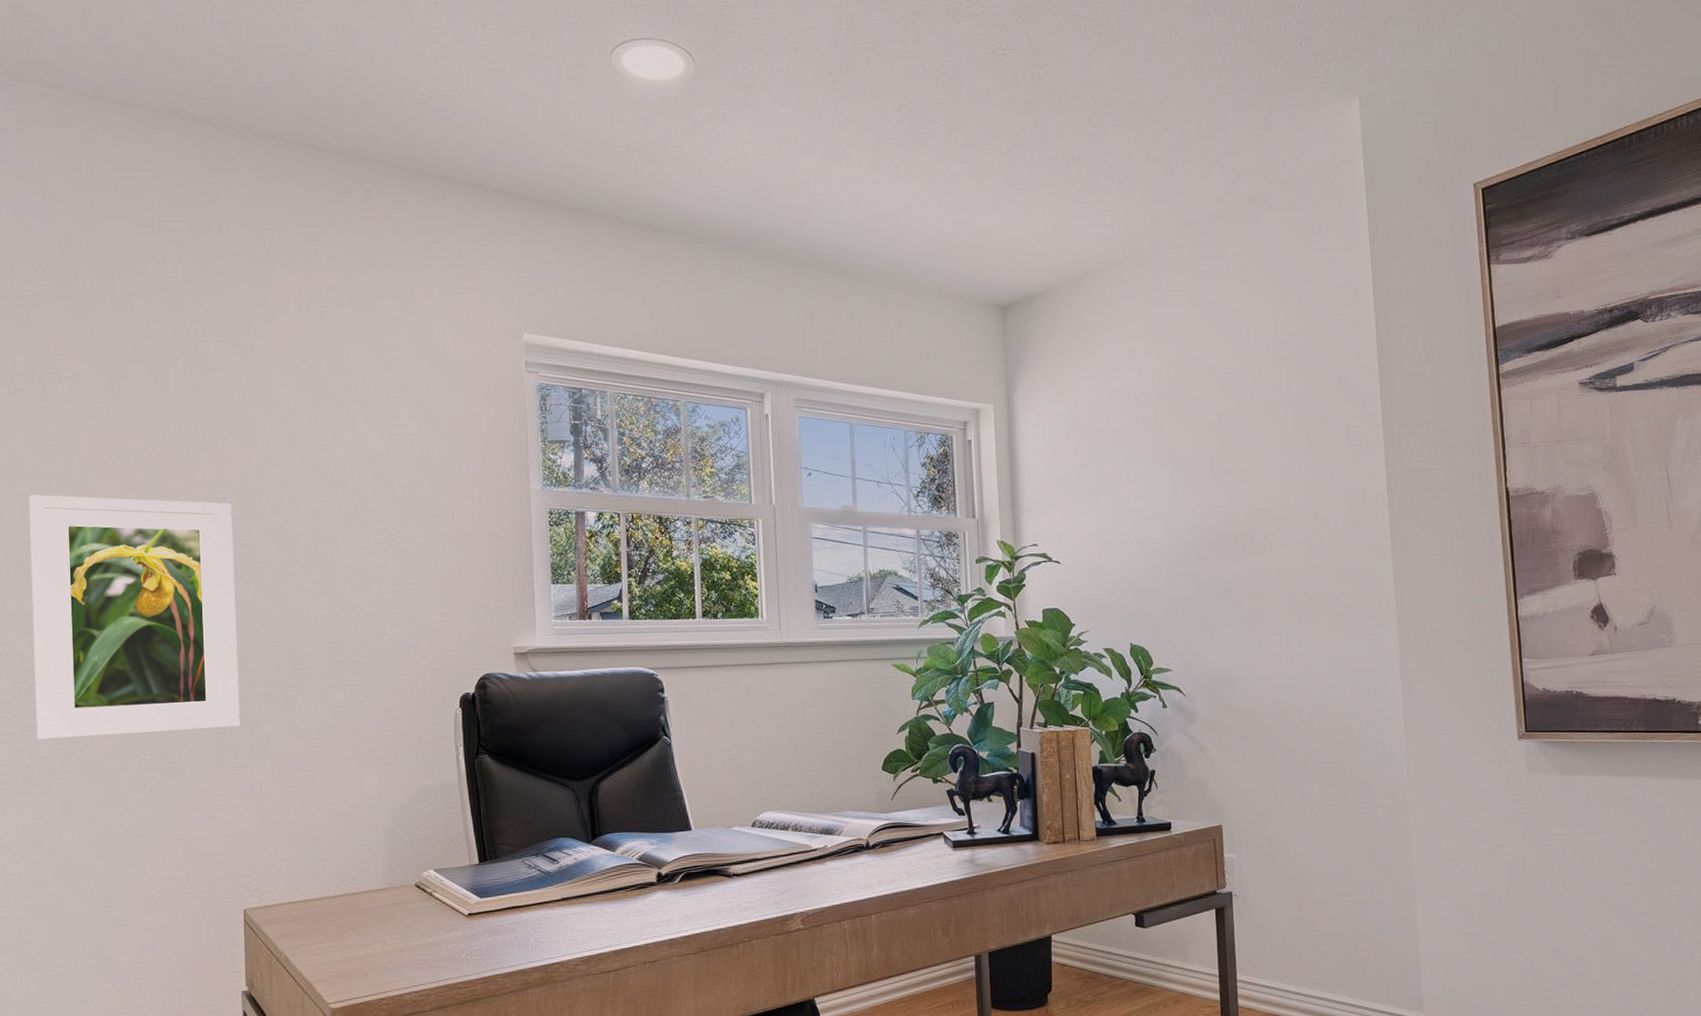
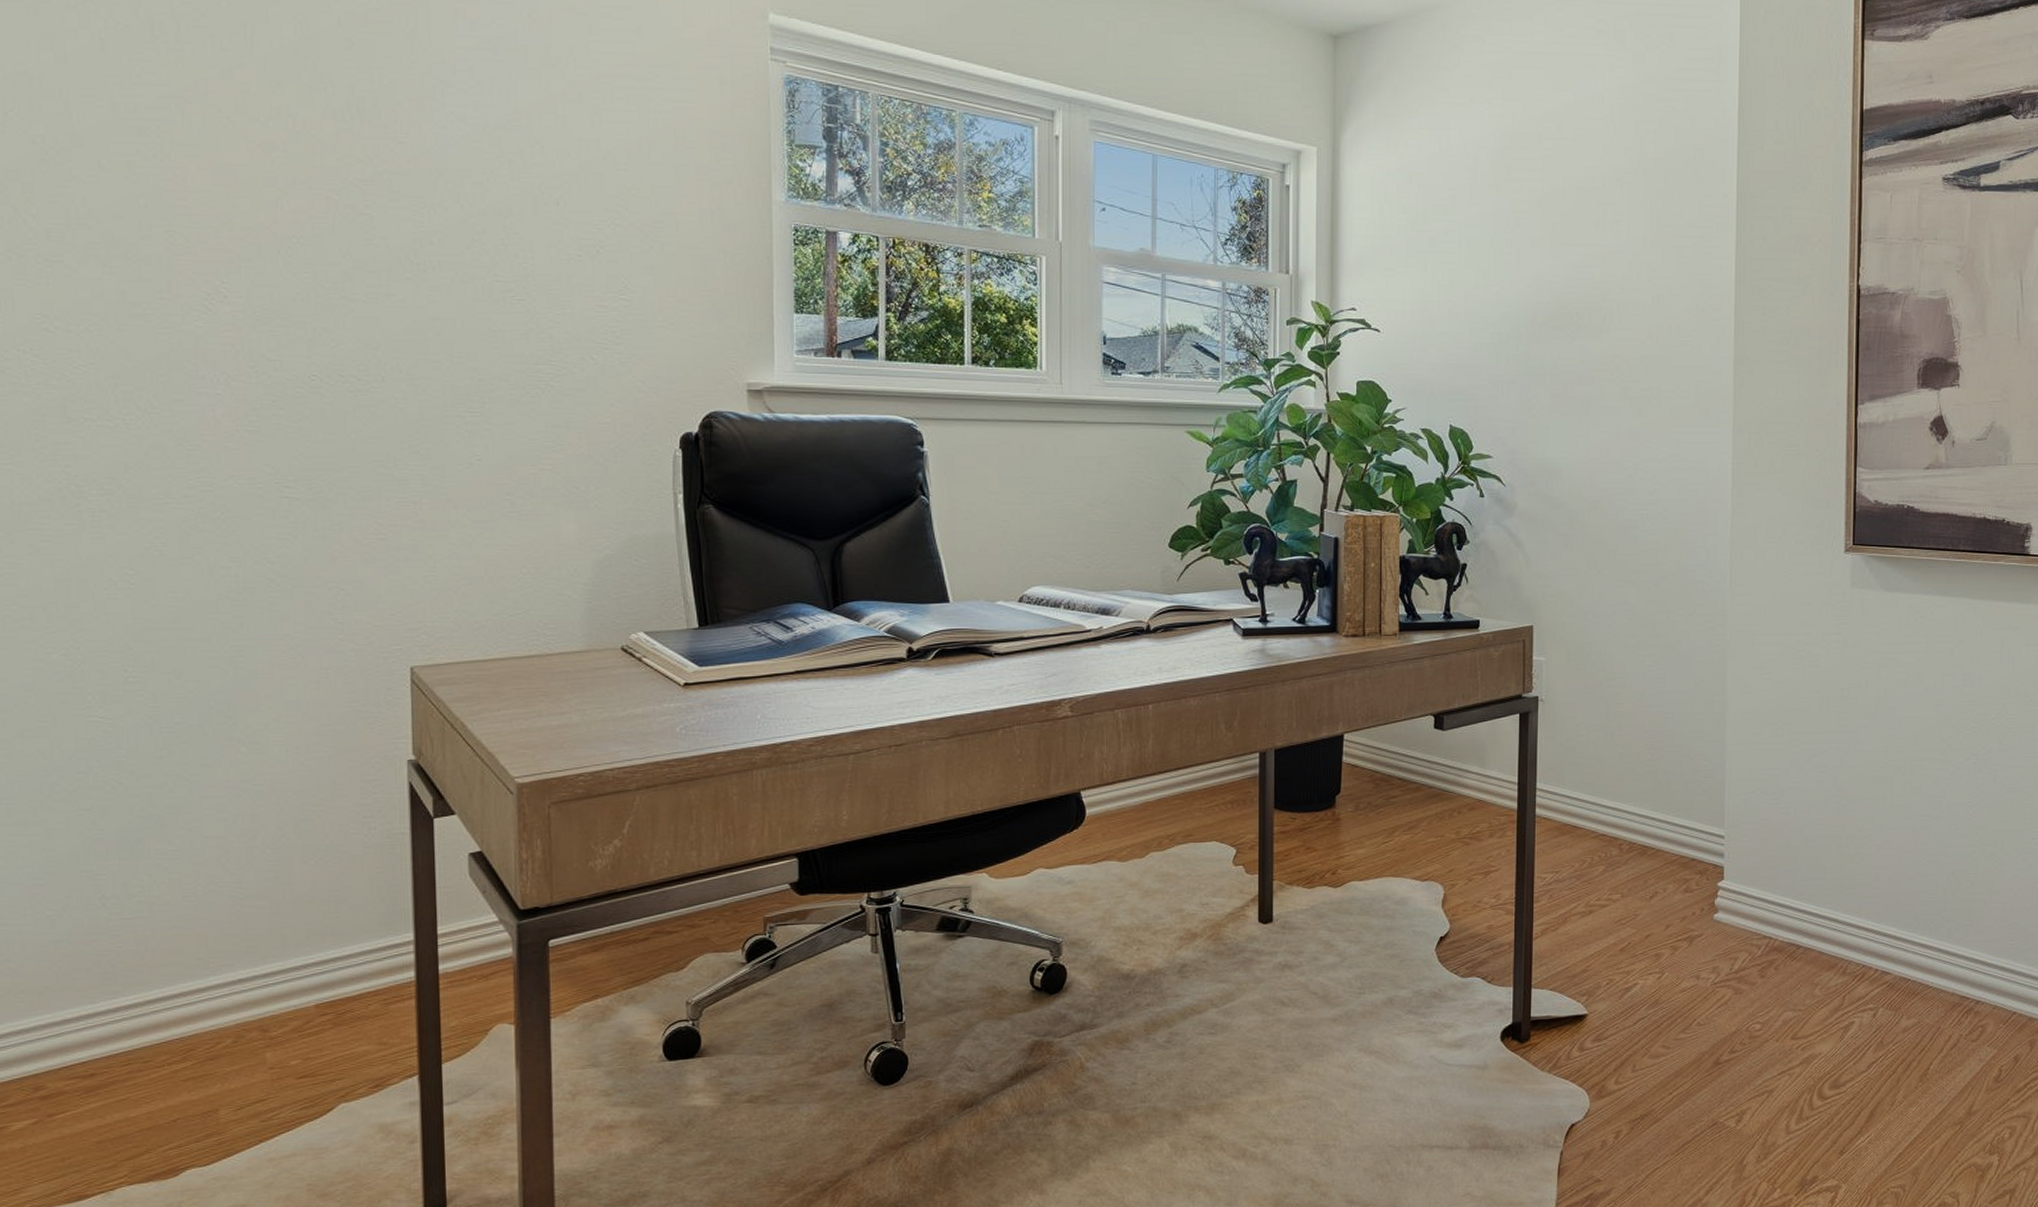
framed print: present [28,494,241,741] -> none [133,156,408,457]

